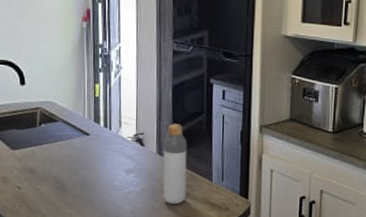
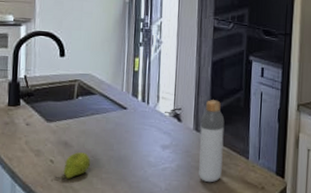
fruit: none [22,178,57,205] -> present [54,152,91,180]

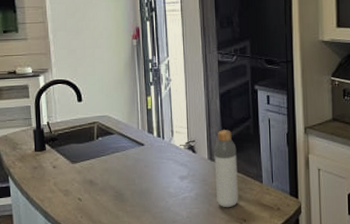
fruit: present [54,152,91,180] -> none [83,189,116,216]

